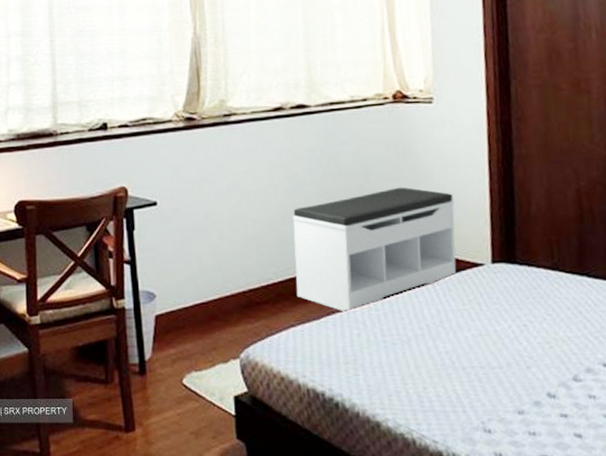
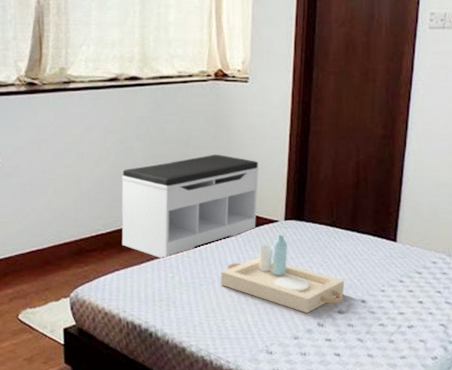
serving tray: none [417,281,579,380] -> present [221,235,345,313]

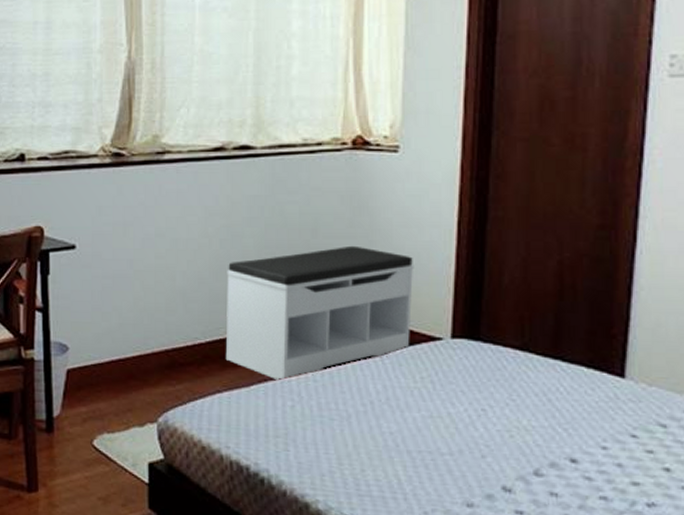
serving tray: present [221,235,345,313] -> none [359,358,544,471]

